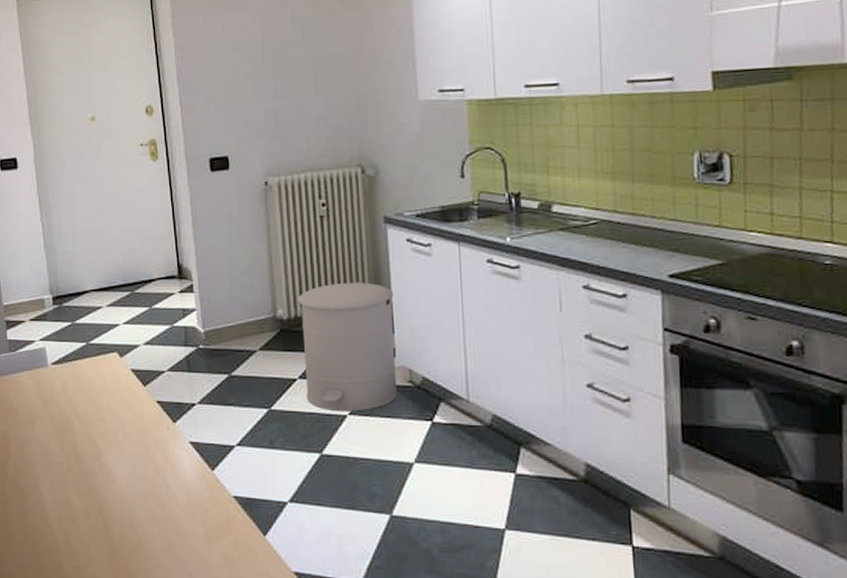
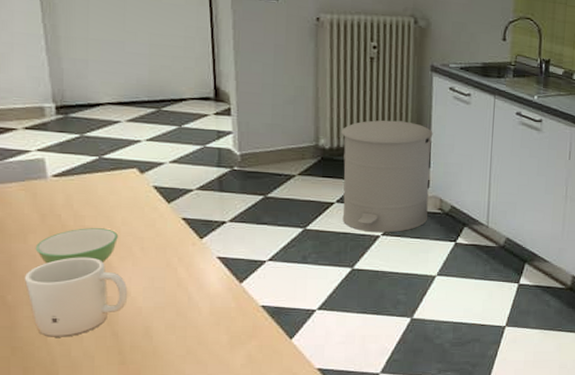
mug: none [33,443,115,525] -> present [24,257,128,337]
bowl: none [40,414,104,450] -> present [35,228,118,264]

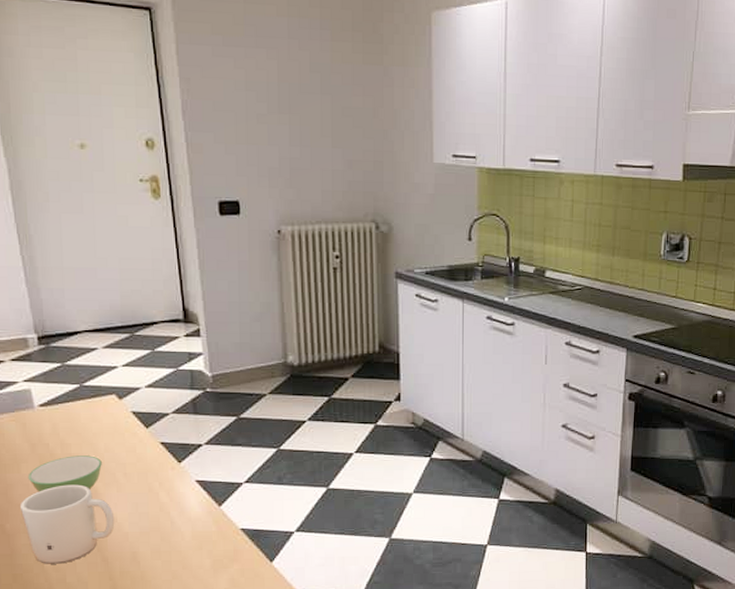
trash can: present [341,120,433,233] -> none [309,332,401,450]

